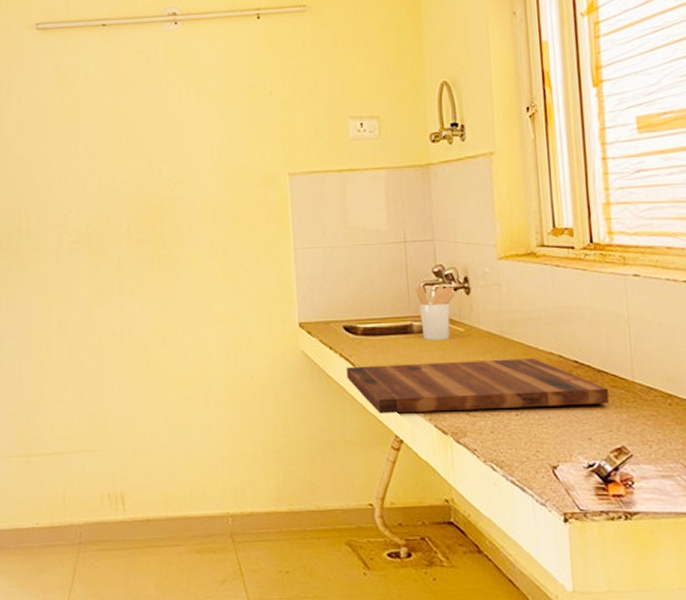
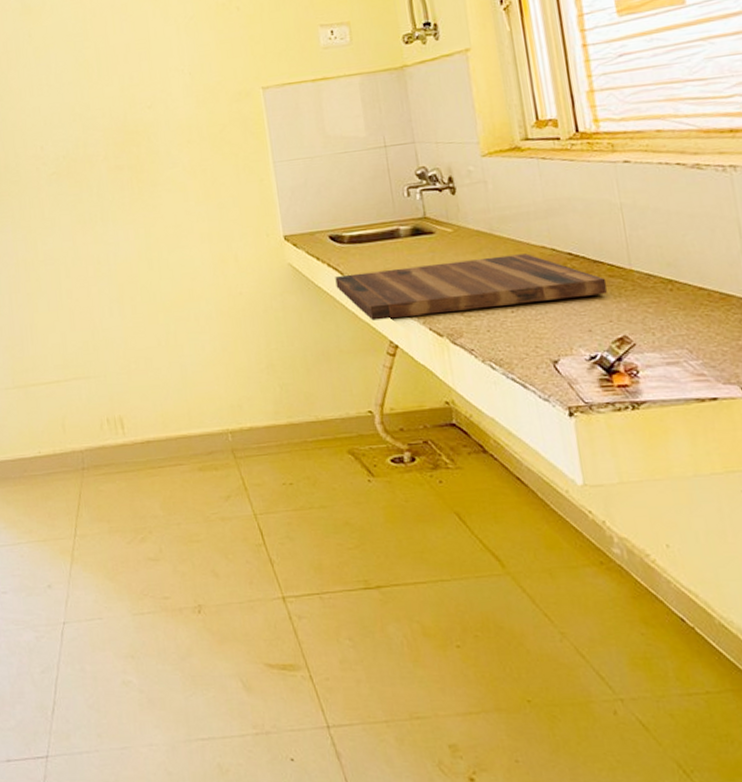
utensil holder: present [414,285,455,340] -> none [398,186,441,244]

